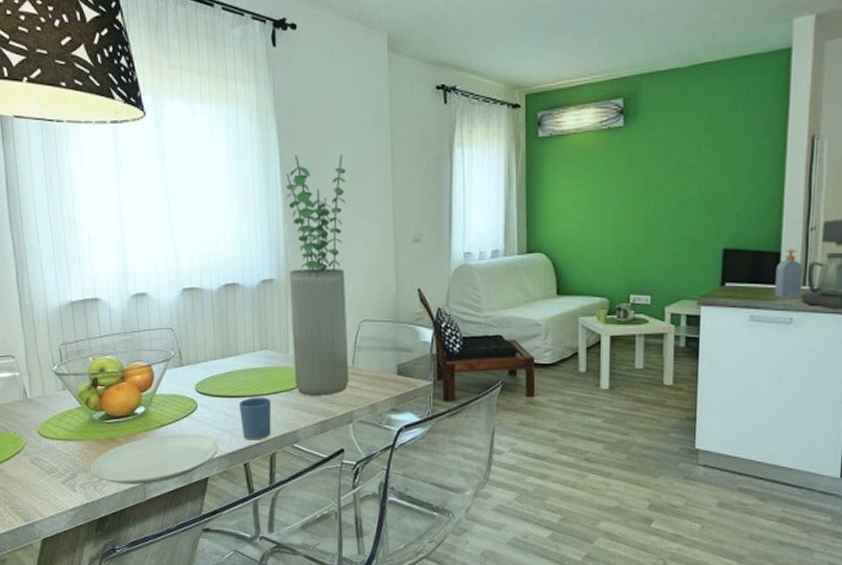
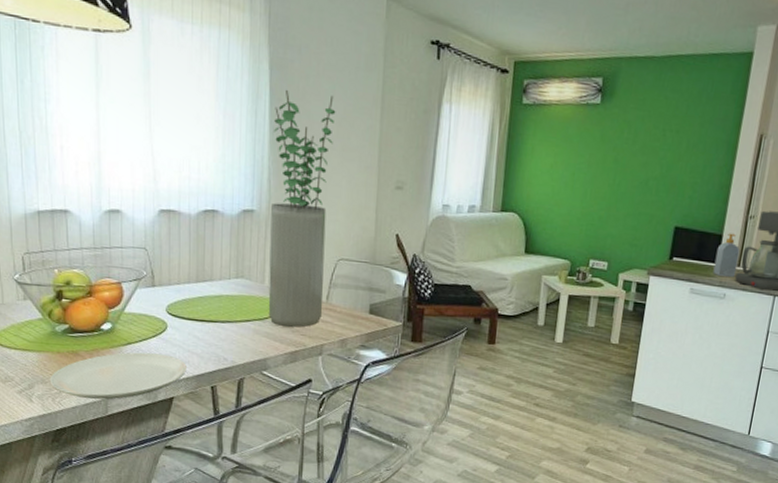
mug: present [238,397,272,441] -> none [209,323,243,365]

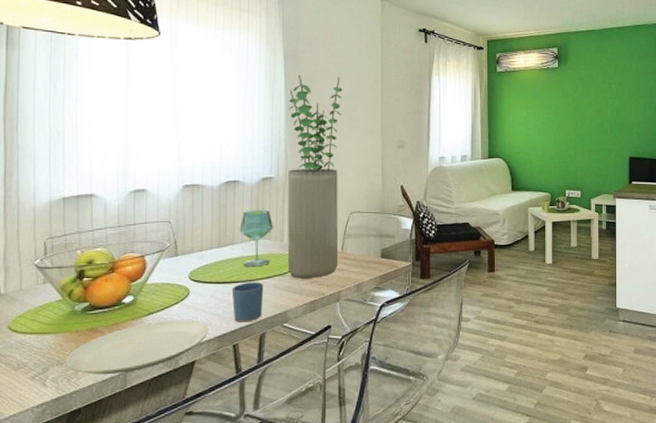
mug: none [209,323,243,365] -> present [231,282,264,323]
wine glass: none [218,245,255,308] -> present [239,209,274,267]

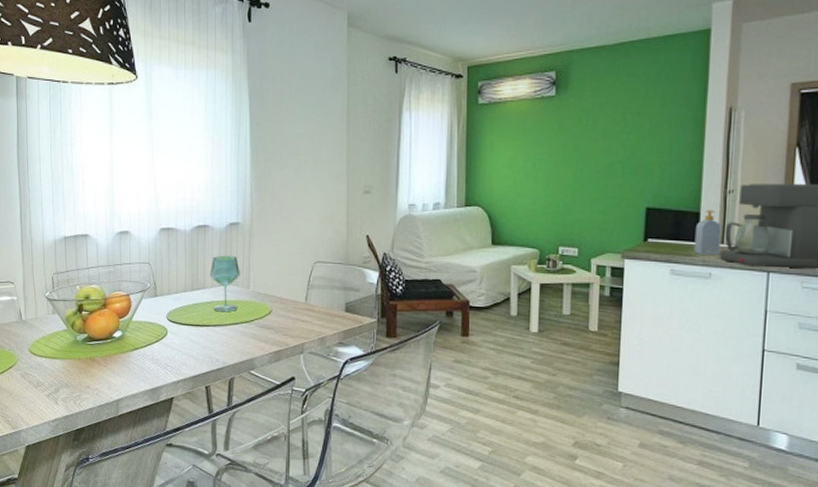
plate: present [66,319,209,375] -> none [72,356,184,401]
mug: present [231,282,264,323] -> none [203,327,232,366]
vase: present [287,74,343,278] -> none [253,114,307,328]

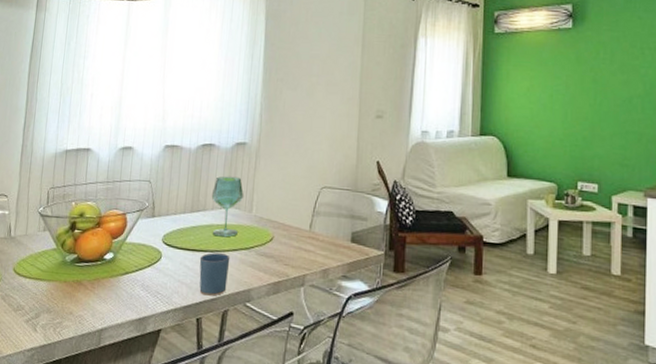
mug: none [203,327,232,366] -> present [199,252,230,296]

